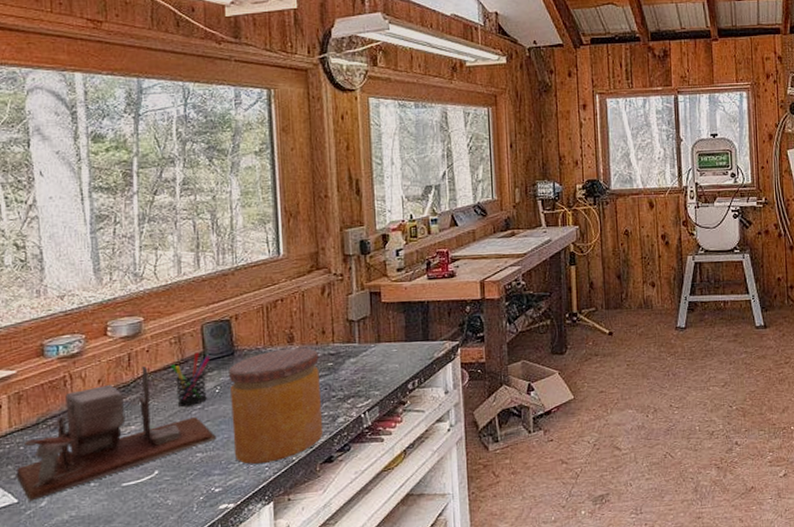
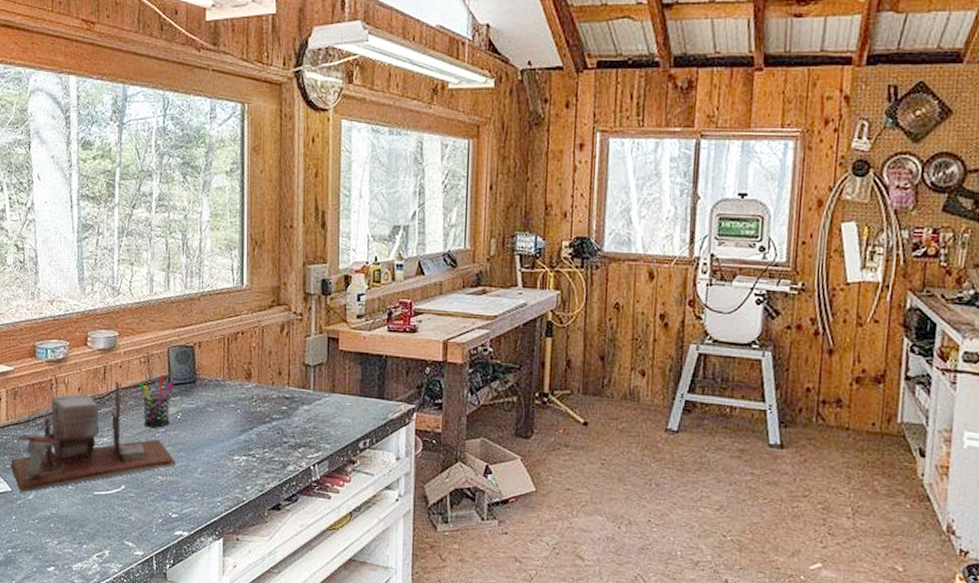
jar: present [228,347,324,464] -> none [190,384,274,499]

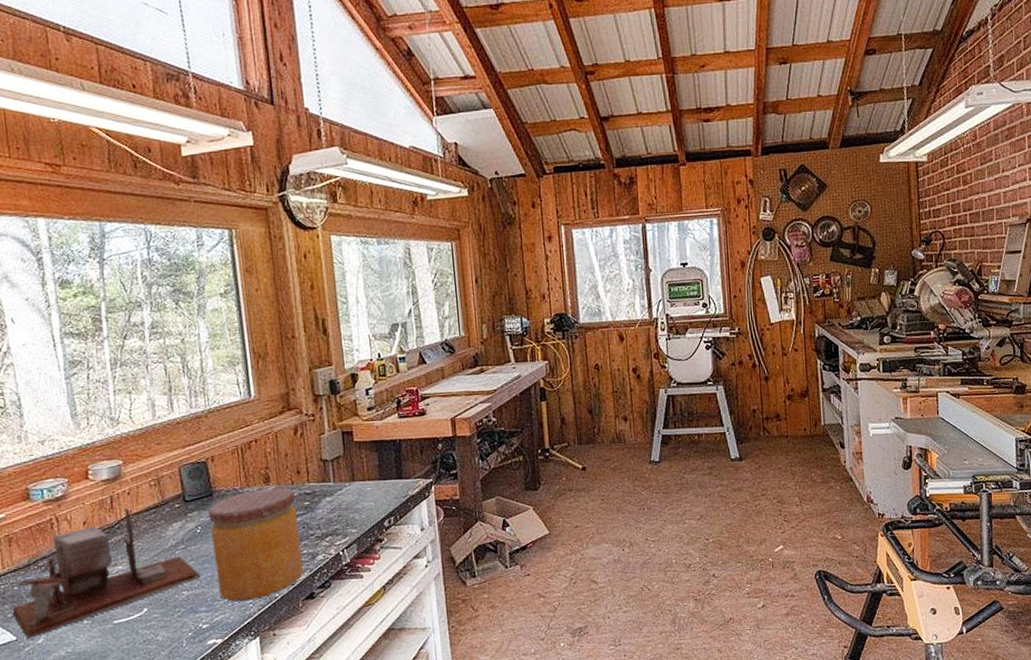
pen holder: present [140,375,175,428] -> none [152,493,190,547]
jar: none [190,384,274,499] -> present [208,487,304,601]

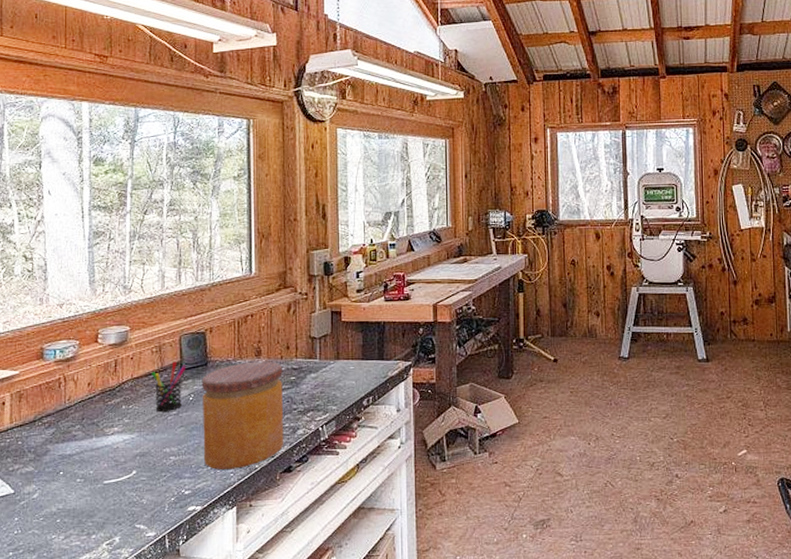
desk organizer: present [12,507,202,639] -> none [13,371,189,493]
pen holder: none [152,493,190,547] -> present [151,361,186,412]

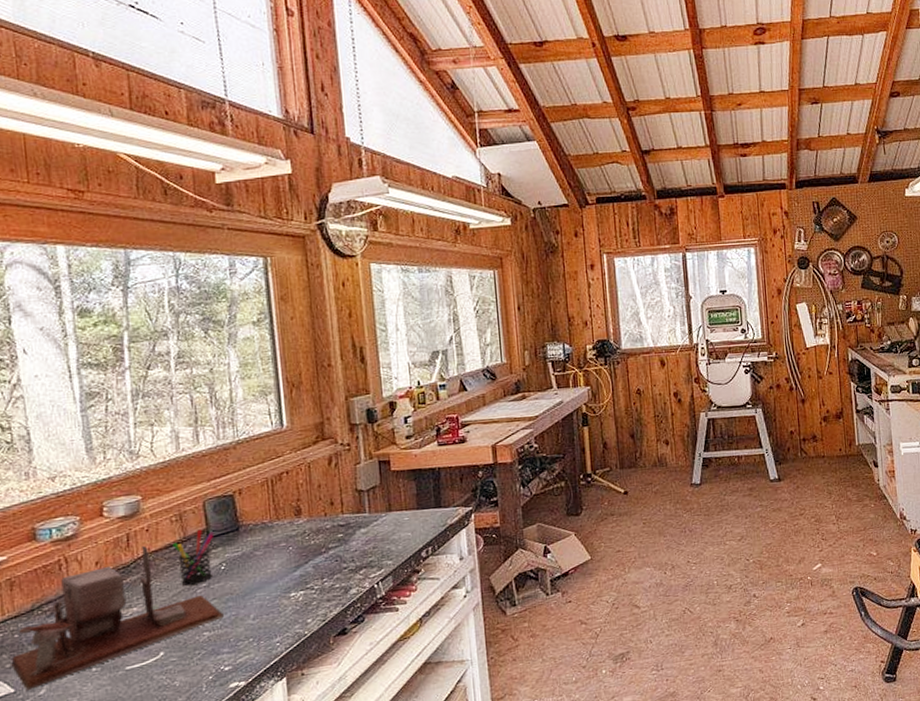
desk organizer: none [13,371,189,493] -> present [11,545,225,690]
jar: present [201,361,284,470] -> none [233,519,336,641]

